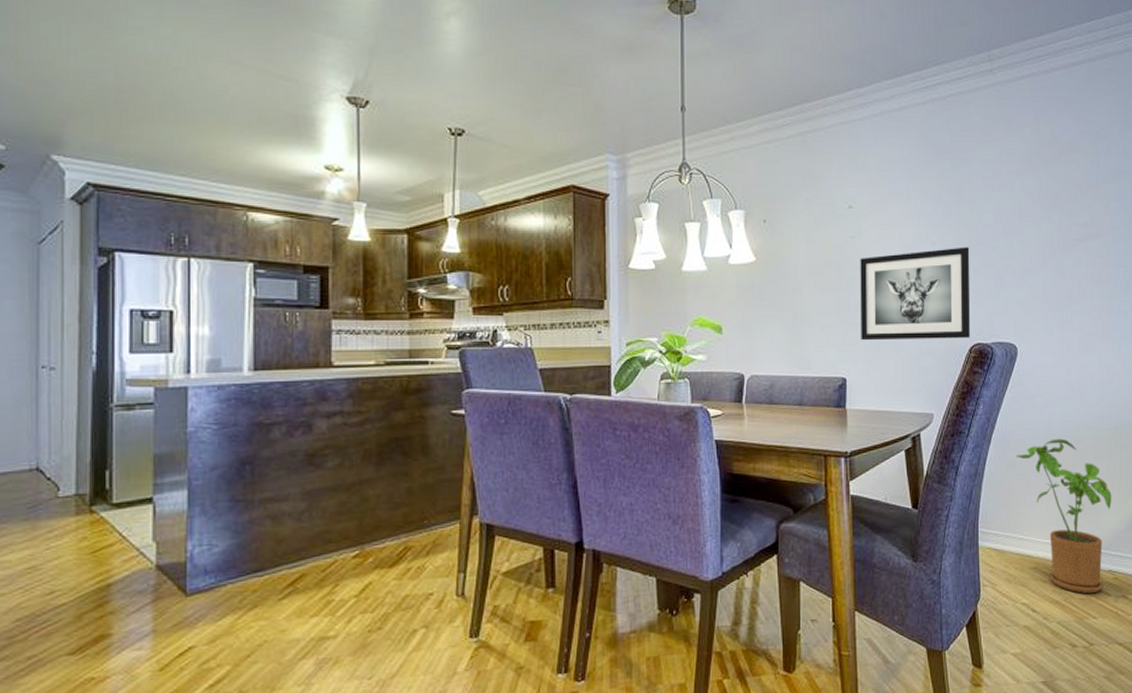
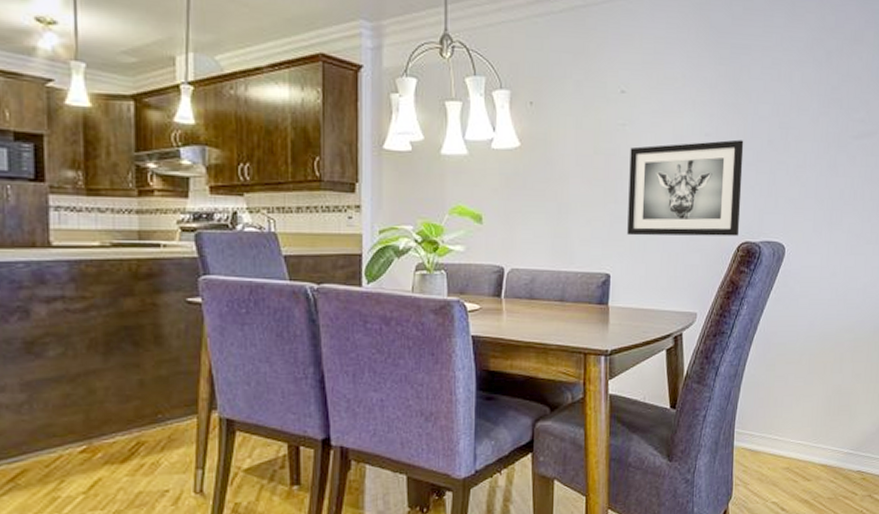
house plant: present [1016,438,1112,594] -> none [776,341,866,494]

